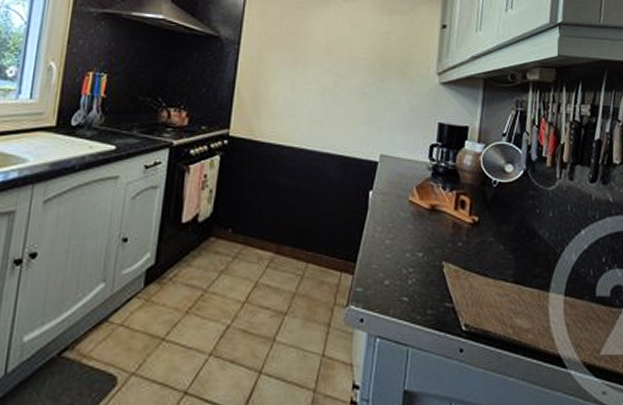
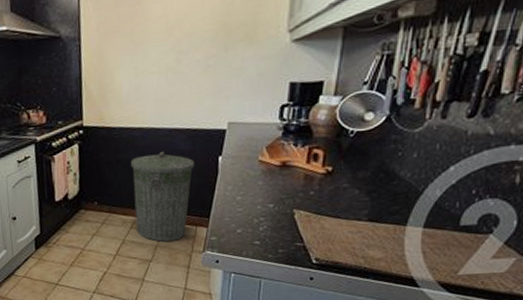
trash can: none [273,178,345,288] -> present [130,152,195,242]

